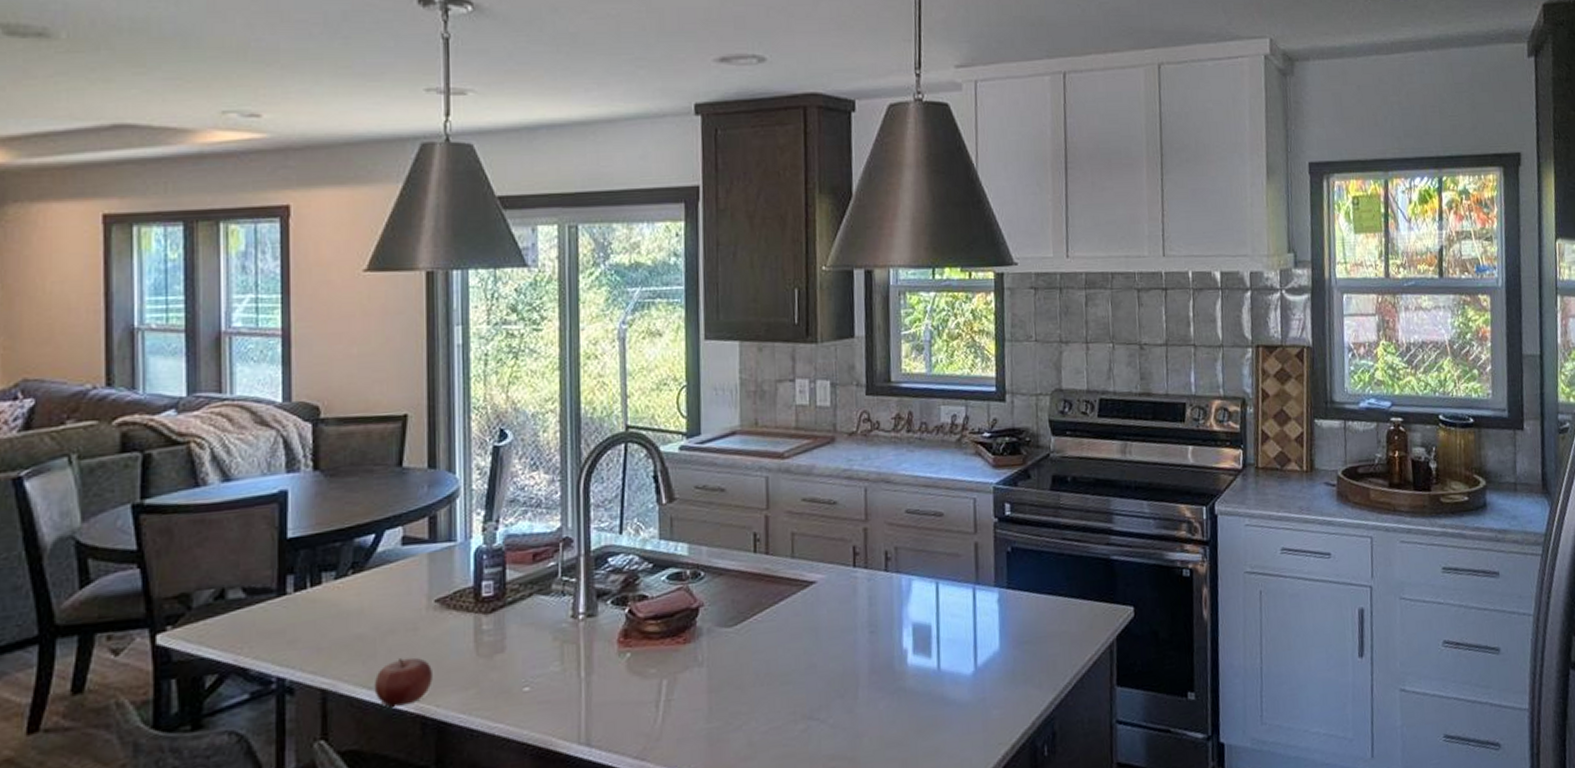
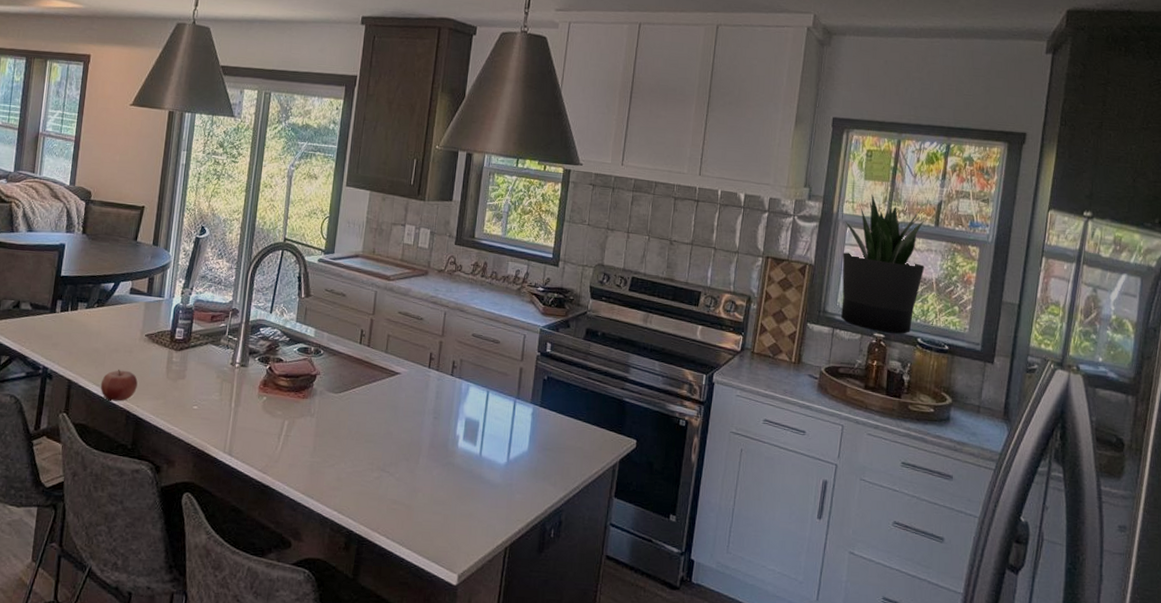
planter: none [1340,250,1435,416] -> present [841,194,925,335]

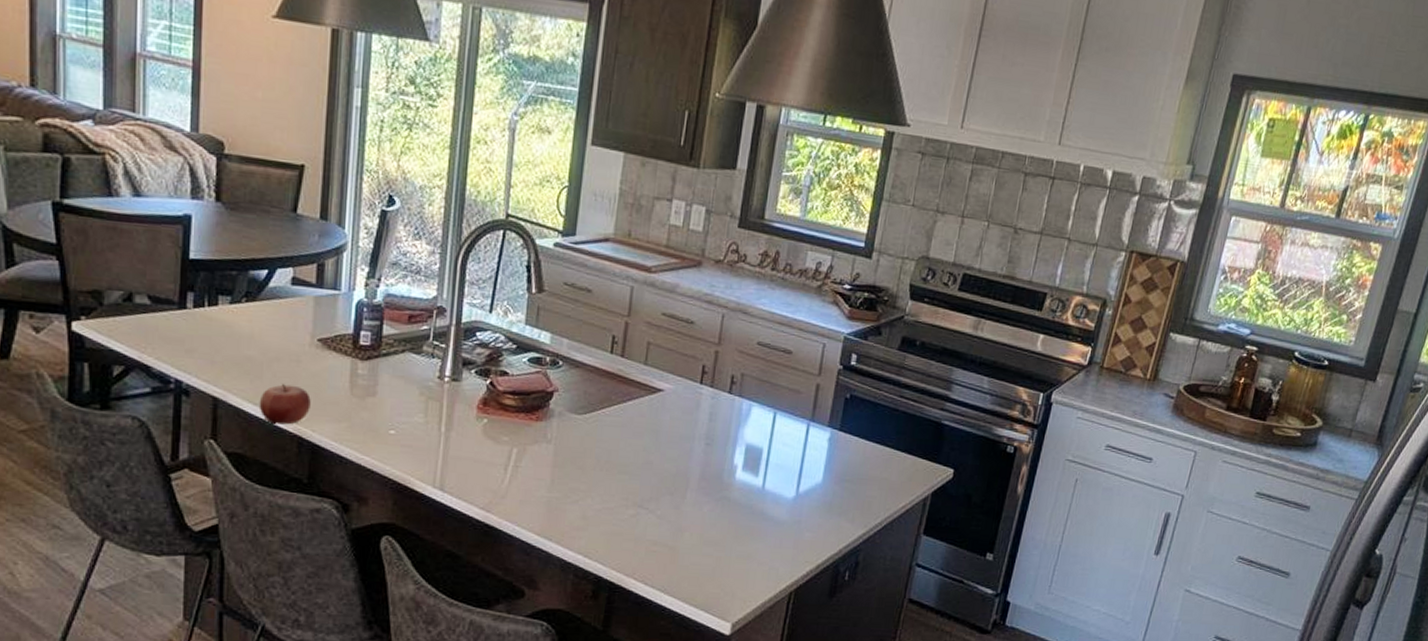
planter: present [841,194,925,335] -> none [1210,176,1324,348]

